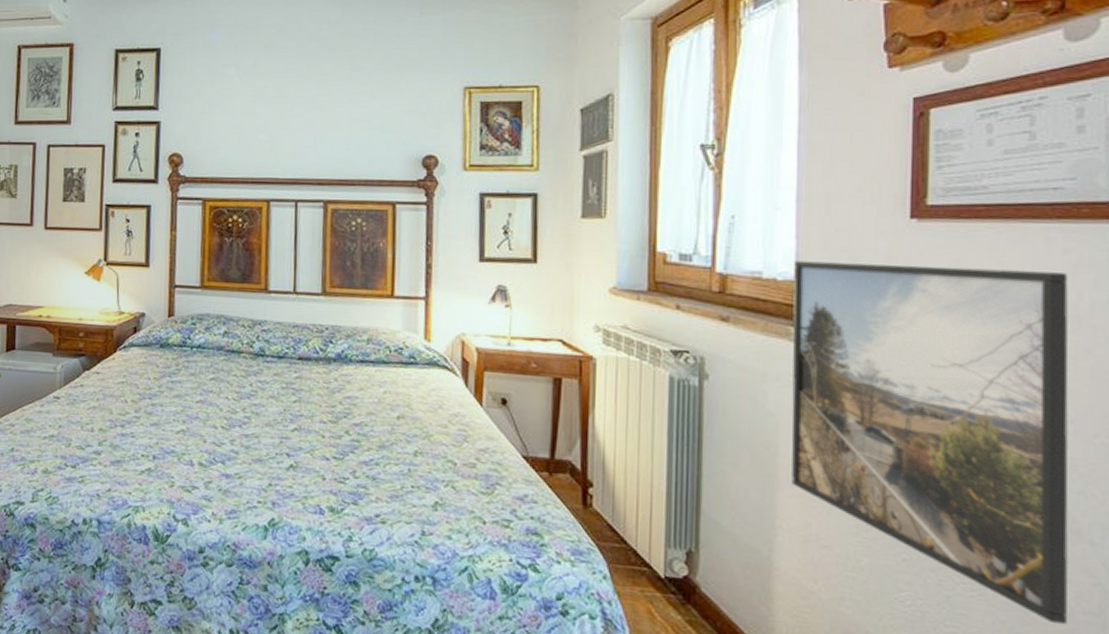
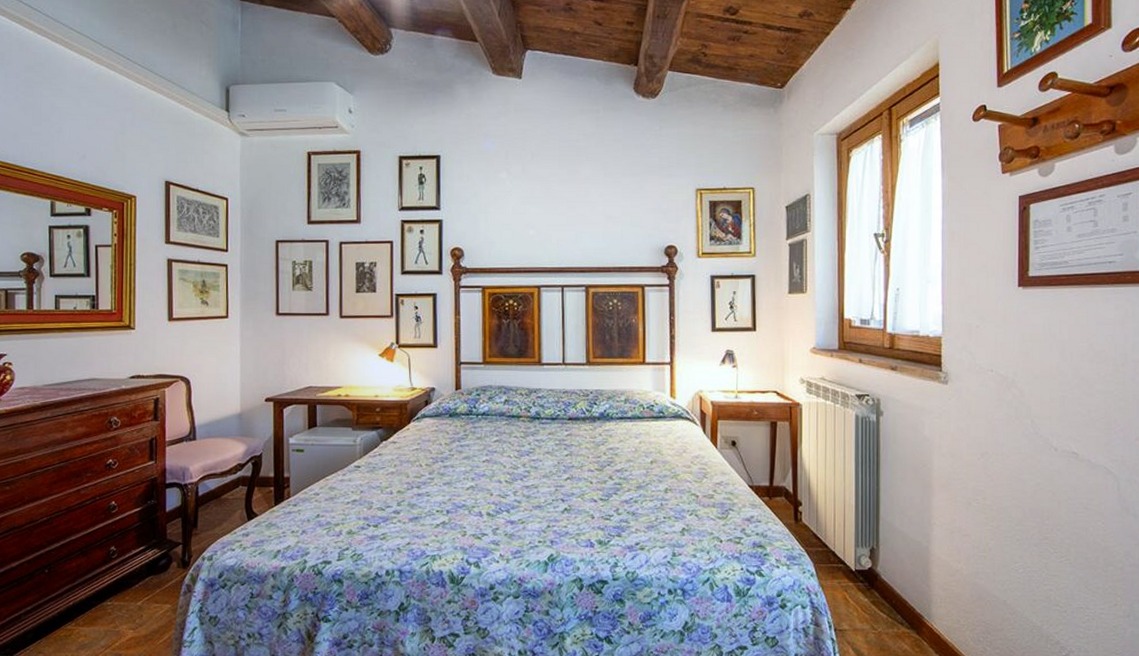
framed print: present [791,260,1069,625] -> none [941,321,1121,576]

